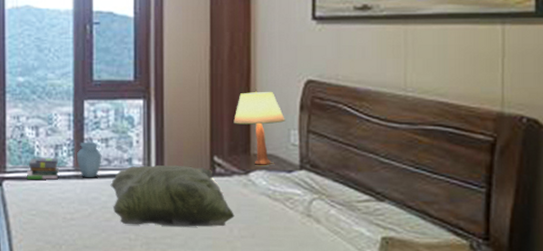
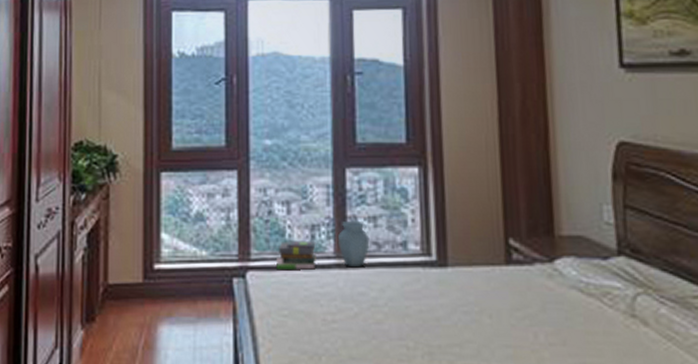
cushion: present [110,164,235,227] -> none [380,249,539,331]
table lamp: present [234,89,285,165] -> none [531,153,595,250]

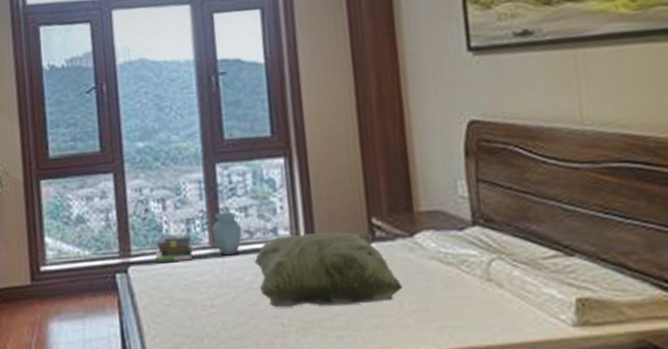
cushion: none [380,249,539,331] -> present [254,231,403,308]

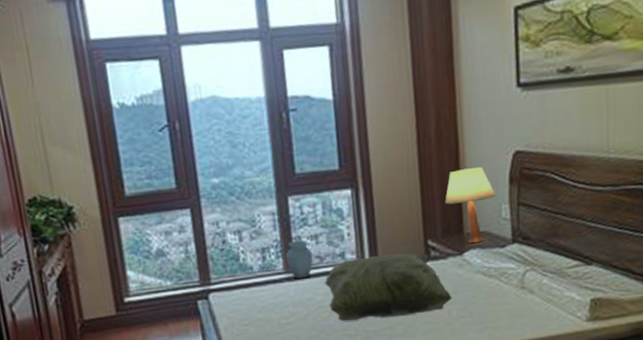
books: present [155,233,193,263] -> none [234,261,269,288]
table lamp: none [390,135,450,225] -> present [445,165,496,244]

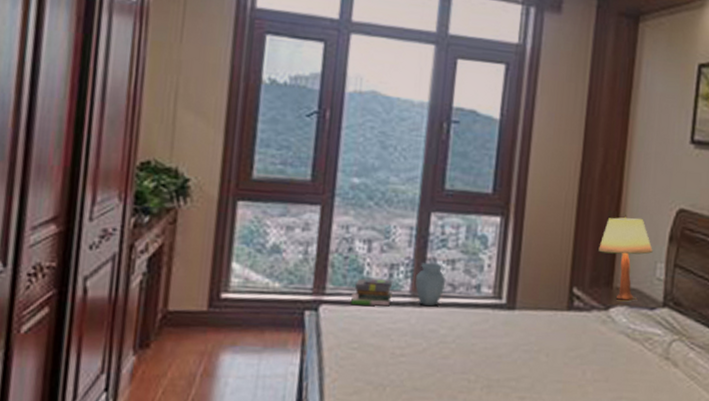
books: none [234,261,269,288] -> present [351,277,393,306]
cushion: present [324,253,452,321] -> none [452,294,589,369]

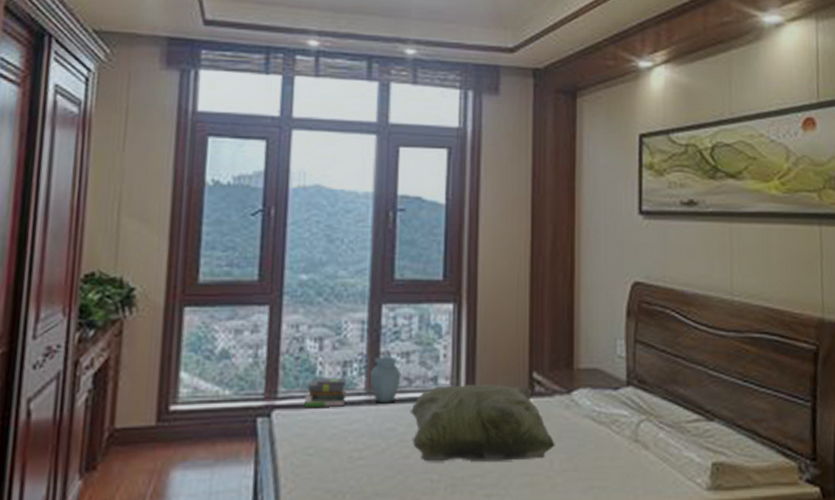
cushion: none [452,294,589,369] -> present [410,383,555,462]
table lamp: present [598,214,653,301] -> none [555,291,611,382]

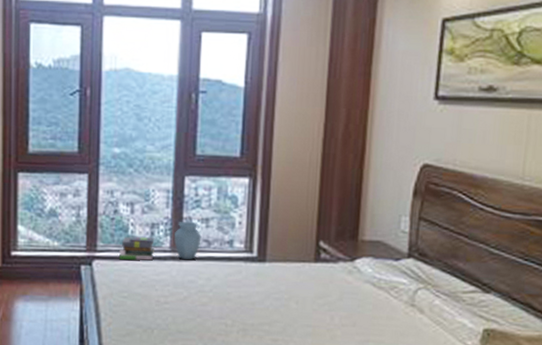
cushion: present [410,383,555,462] -> none [208,248,337,315]

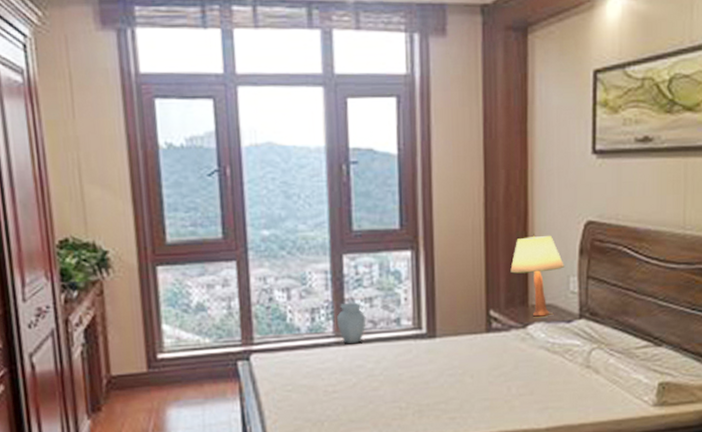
books: present [119,236,155,261] -> none [279,322,317,351]
table lamp: none [343,171,397,252] -> present [510,233,564,317]

